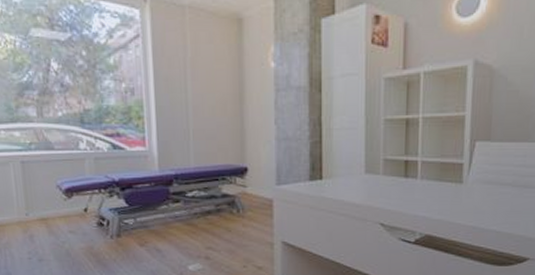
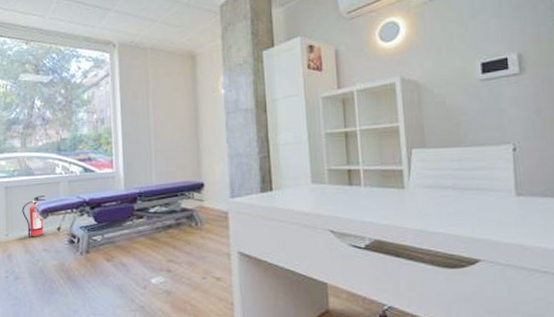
fire extinguisher: none [42,172,70,218] -> present [22,194,46,237]

